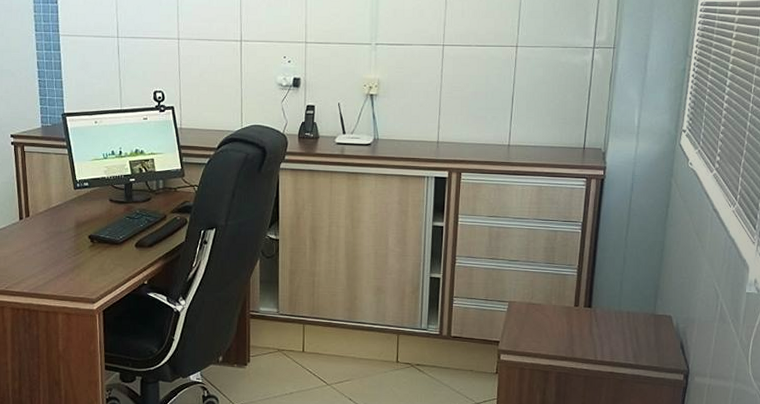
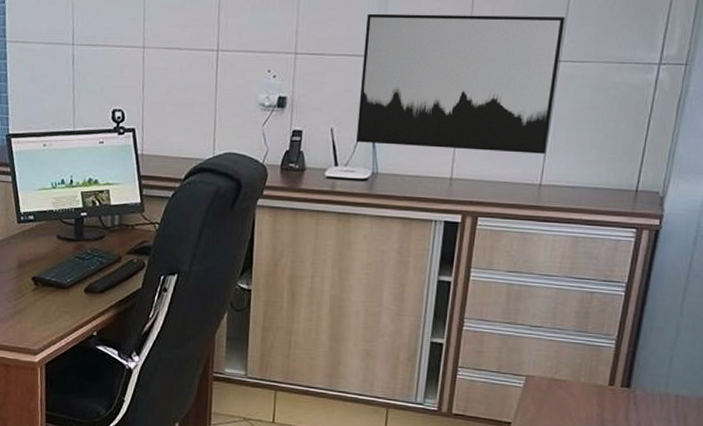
wall art: none [359,10,519,120] -> present [356,13,565,154]

